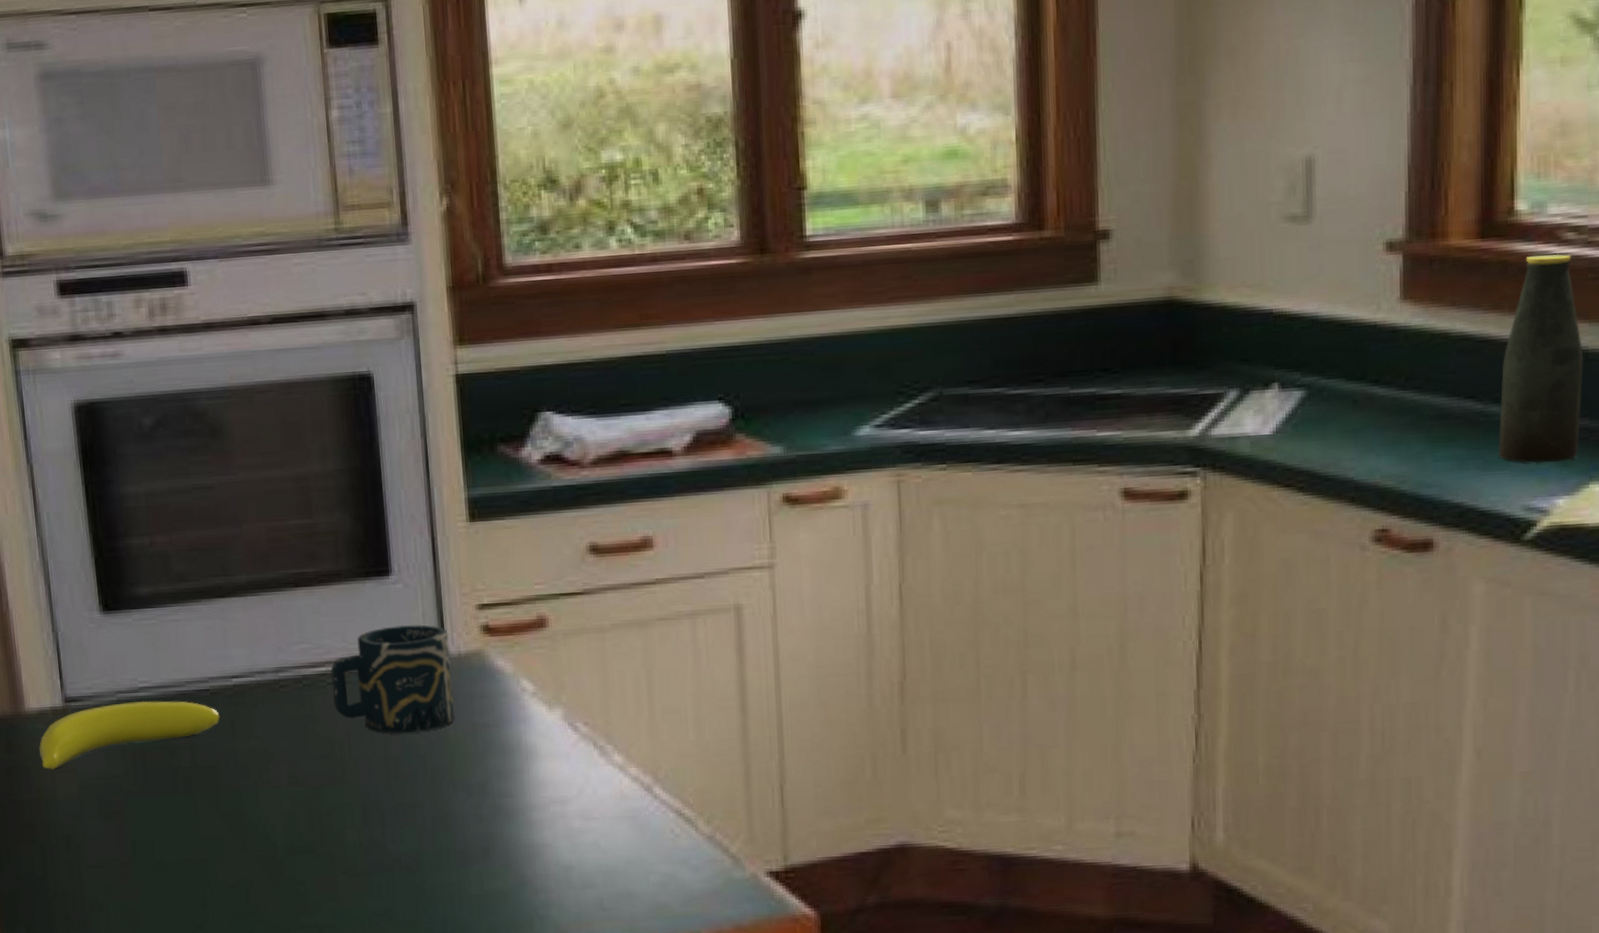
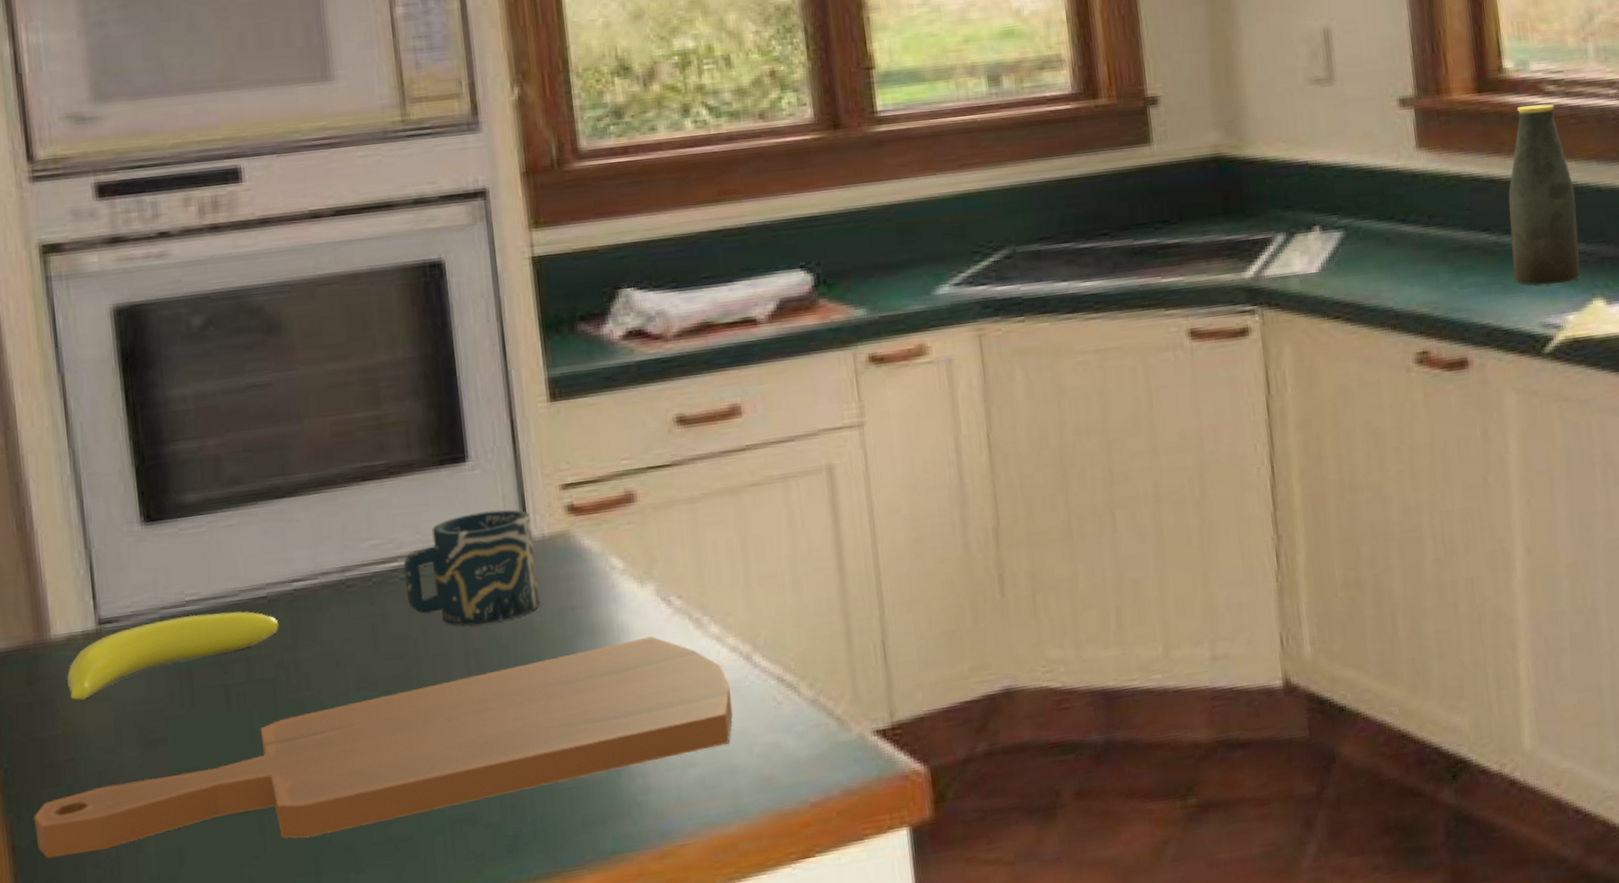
cutting board: none [13,759,632,915] -> present [33,636,733,859]

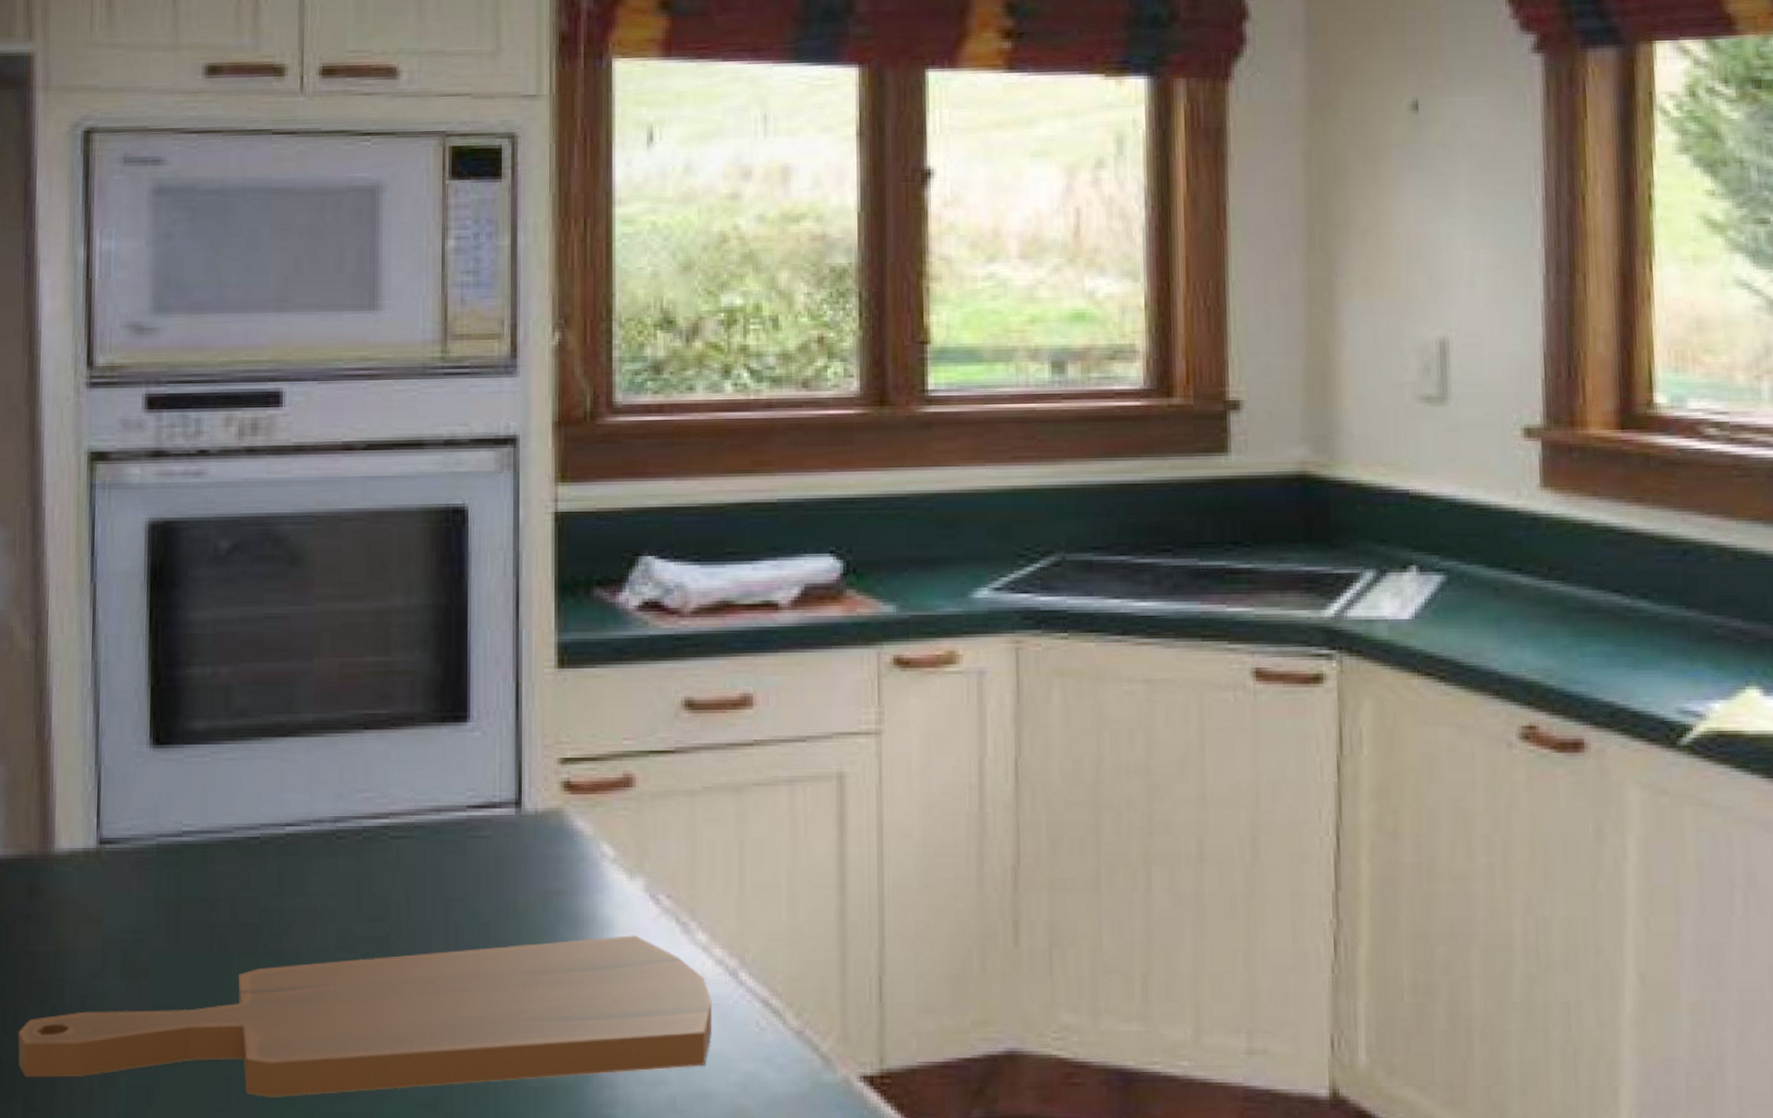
banana: present [66,611,279,700] -> none [63,846,268,919]
cup: present [403,509,540,626] -> none [394,776,527,898]
bottle: present [1508,103,1581,286] -> none [1648,448,1734,663]

